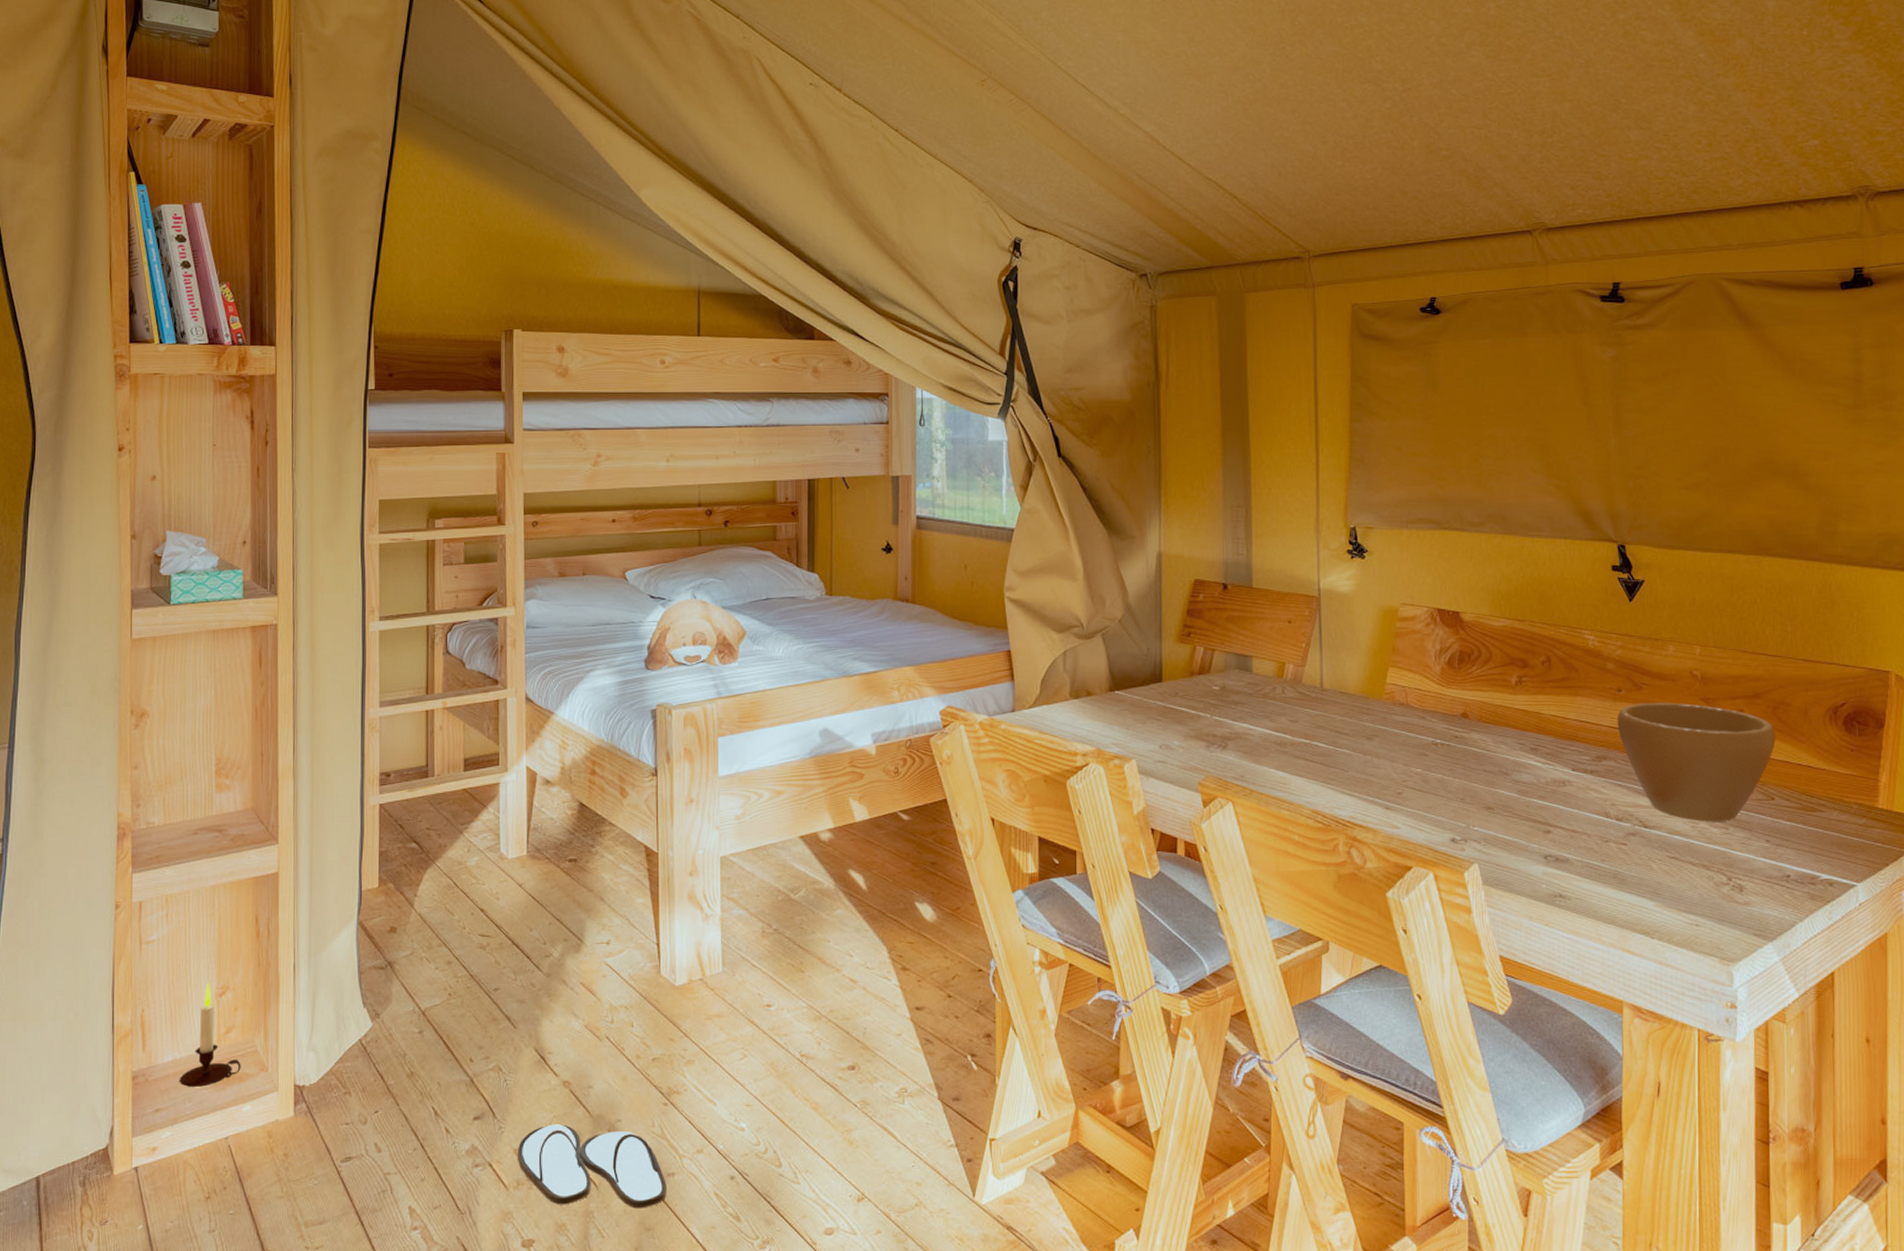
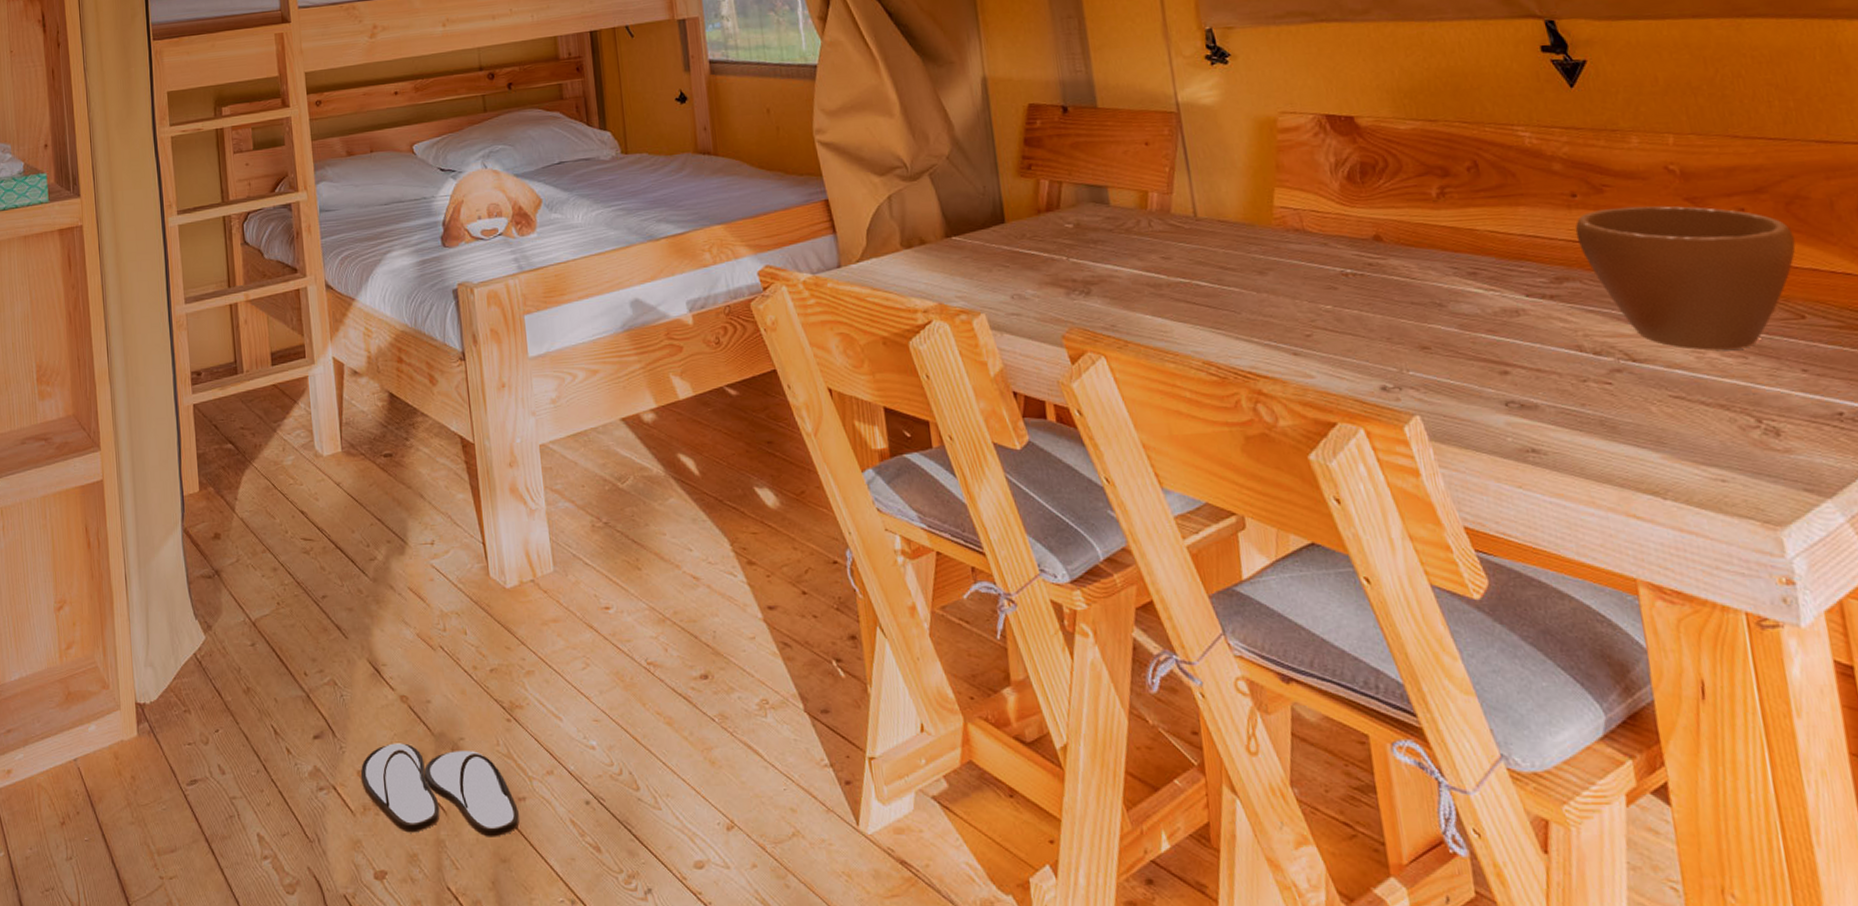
candle: present [179,982,241,1088] -> none [26,596,84,707]

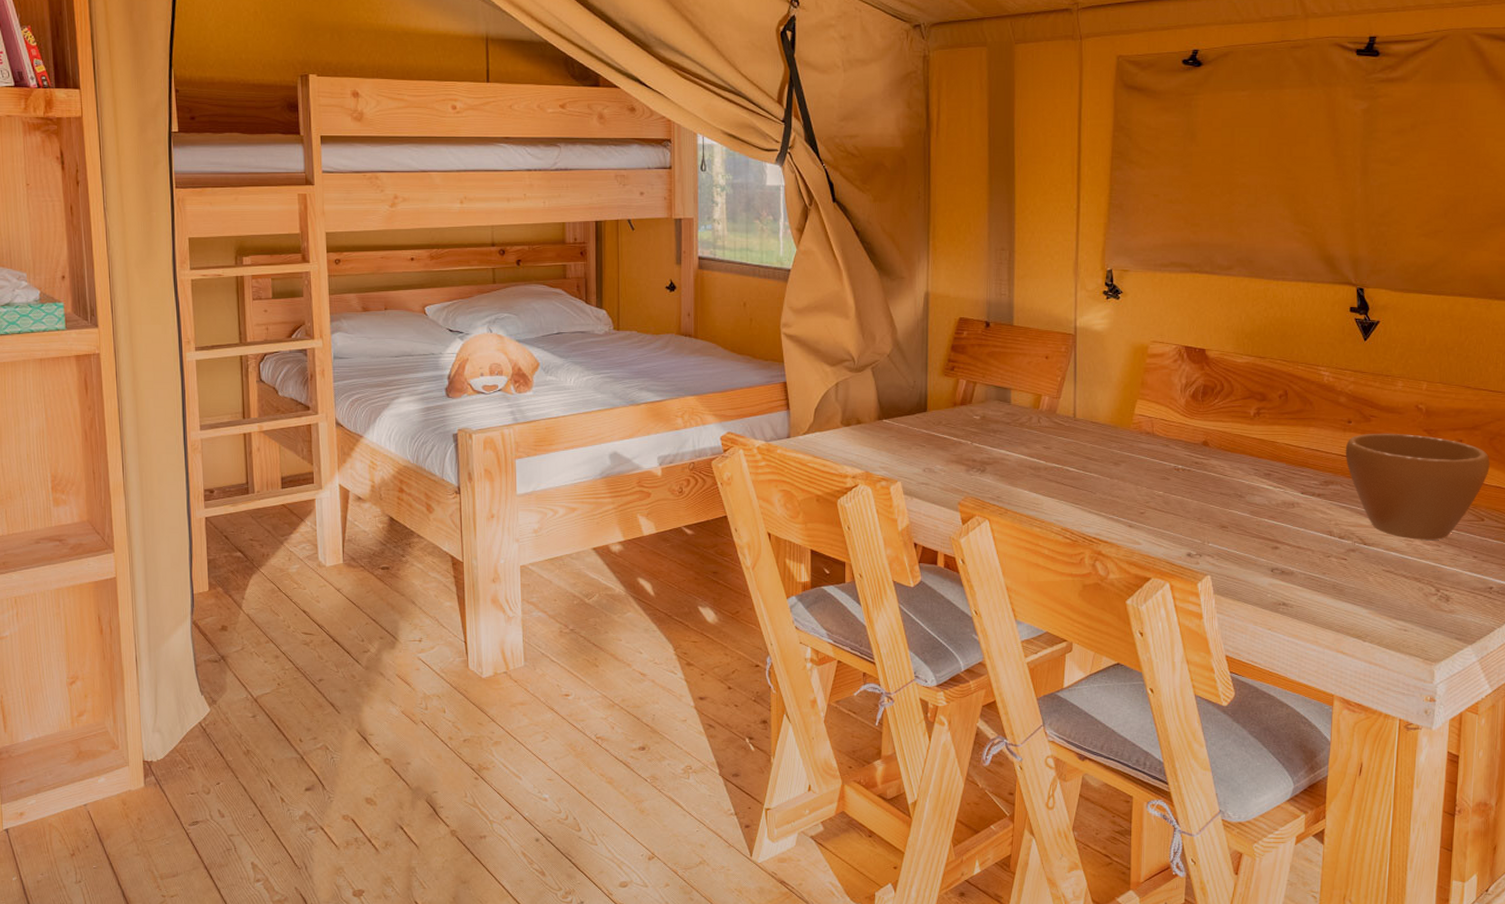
slippers: present [360,743,520,837] -> none [345,795,480,865]

